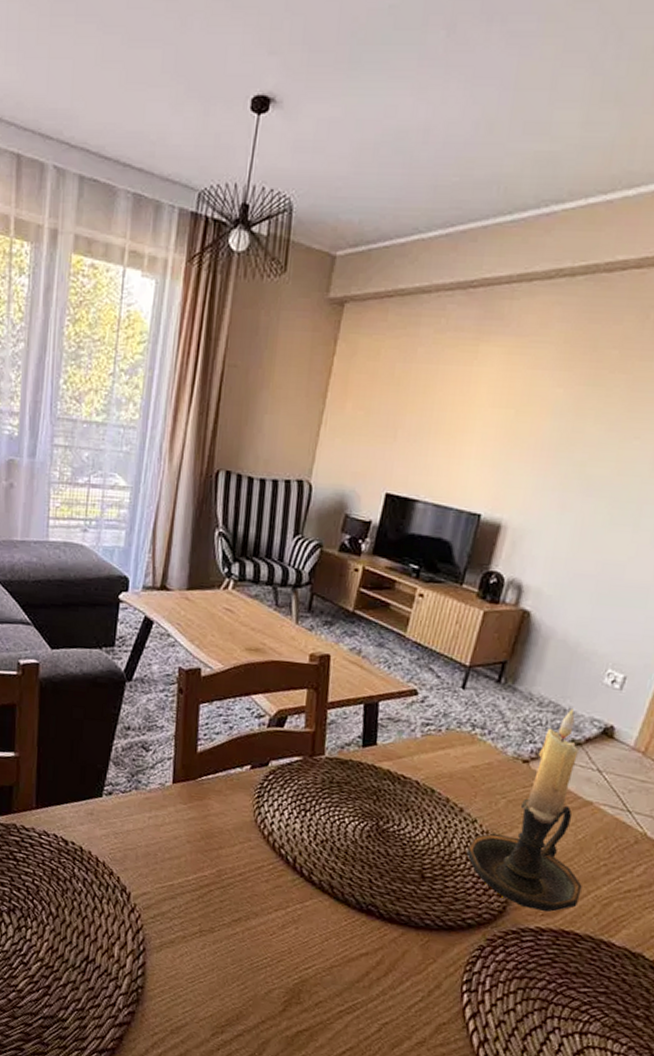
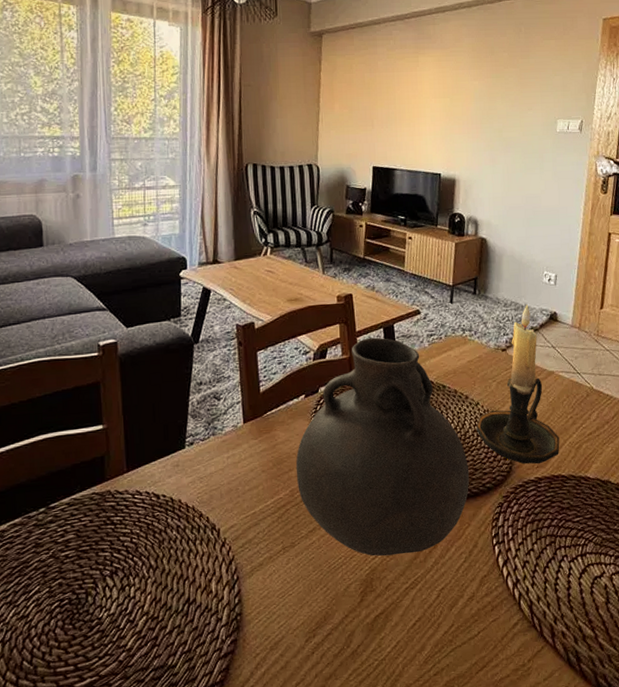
vase: none [226,712,448,976] -> present [295,337,470,557]

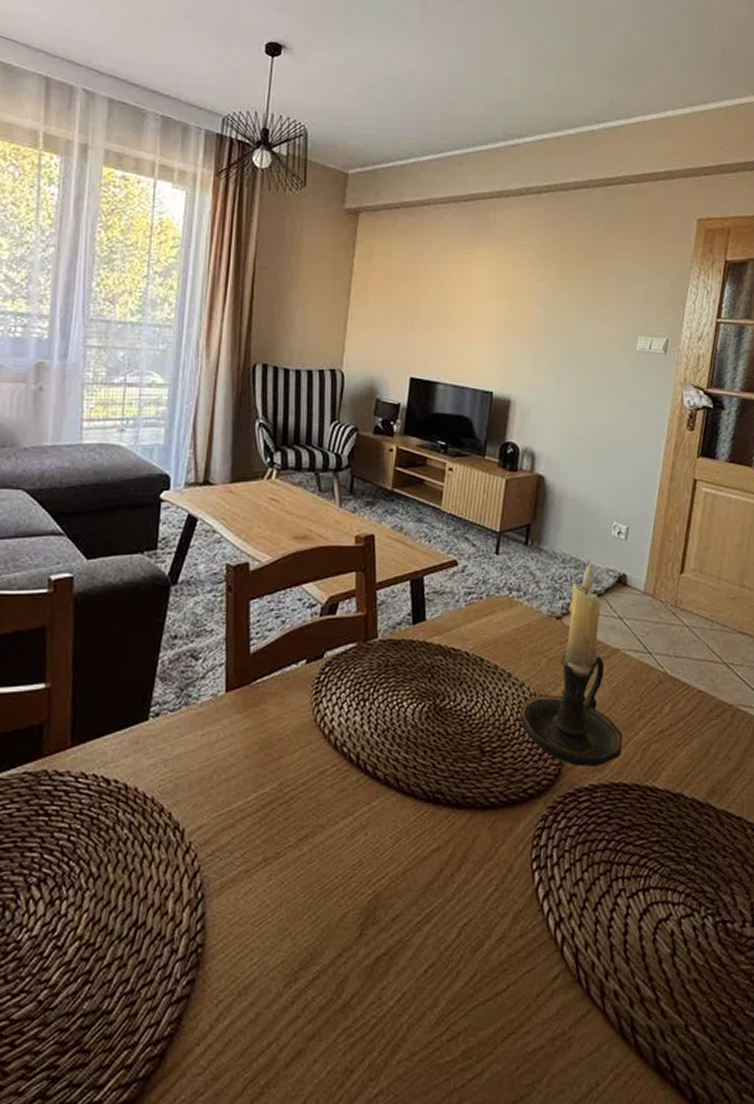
vase: present [295,337,470,557] -> none [287,592,508,878]

